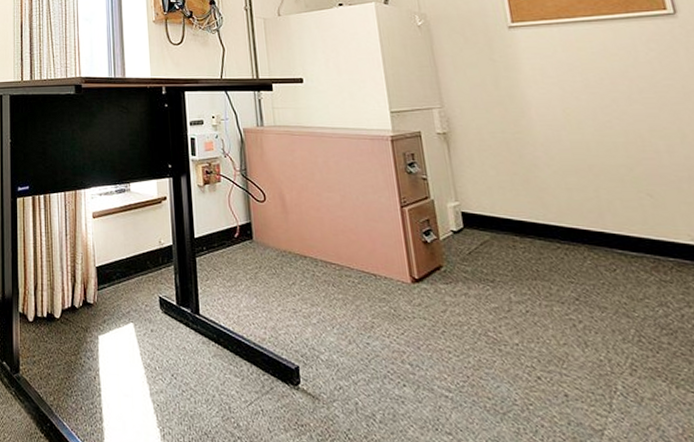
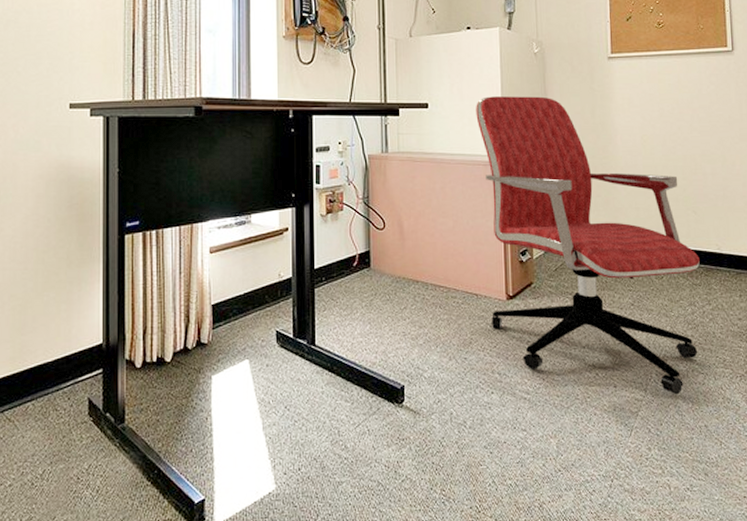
office chair: none [355,69,682,416] -> present [476,96,700,395]

